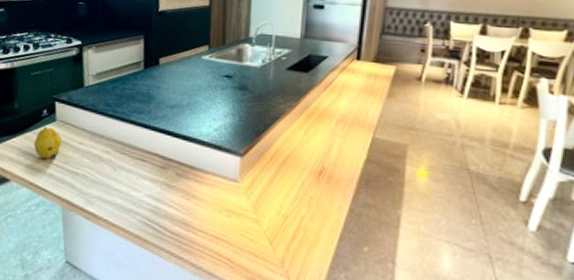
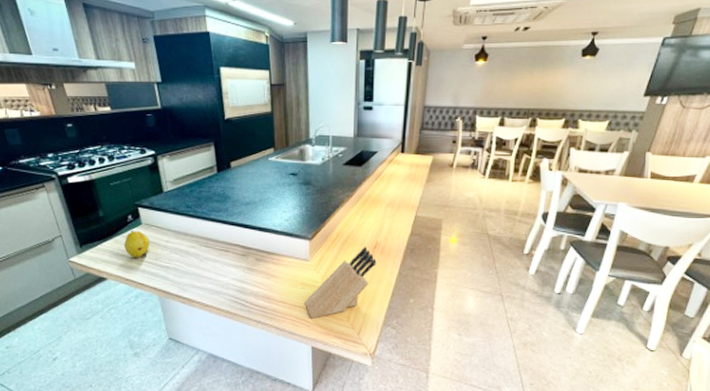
knife block: none [229,170,322,258] -> present [305,246,377,318]

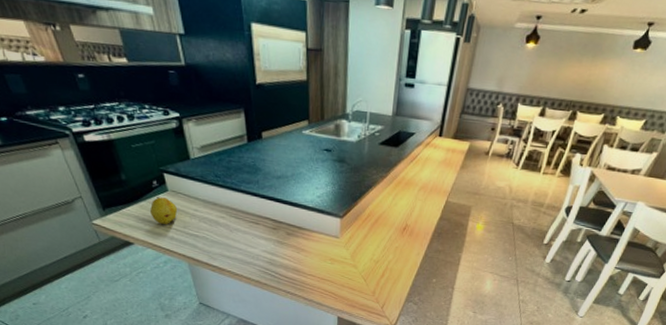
knife block: present [305,246,377,318] -> none [333,227,405,292]

